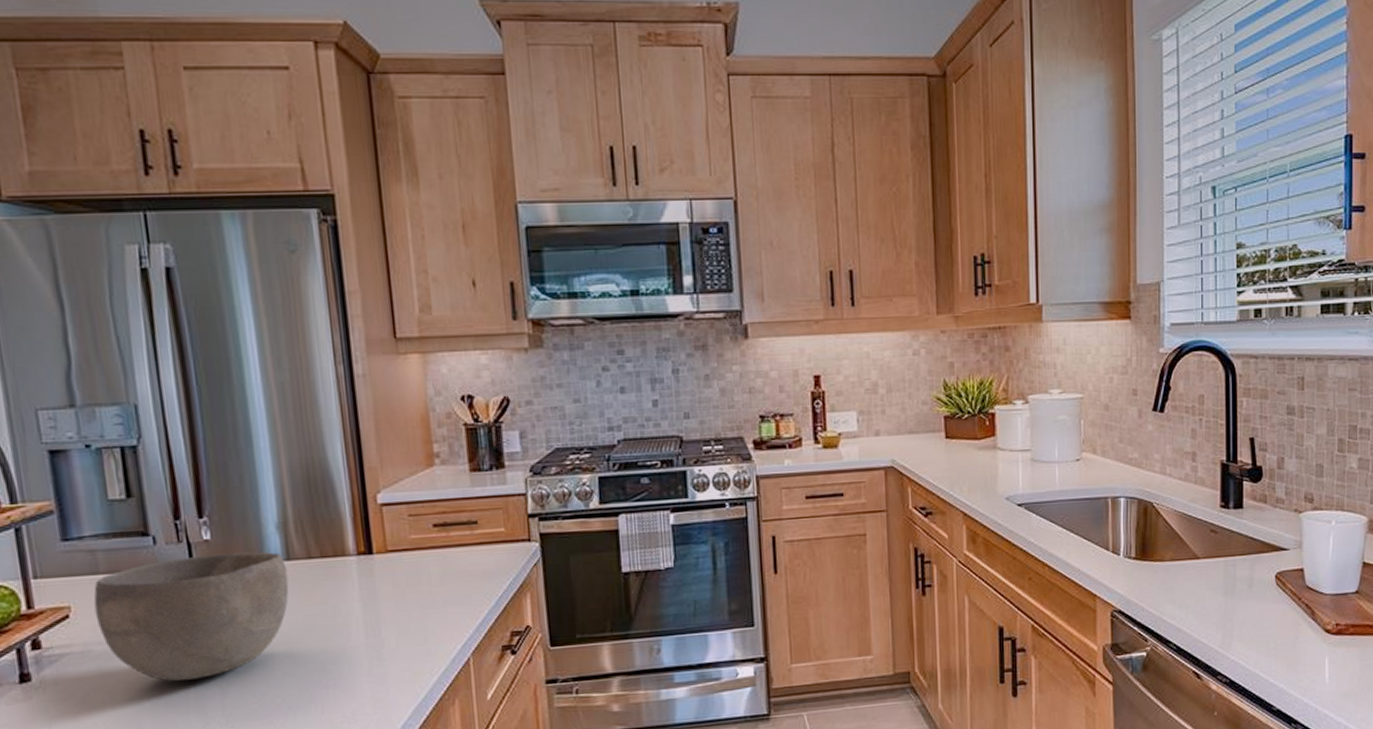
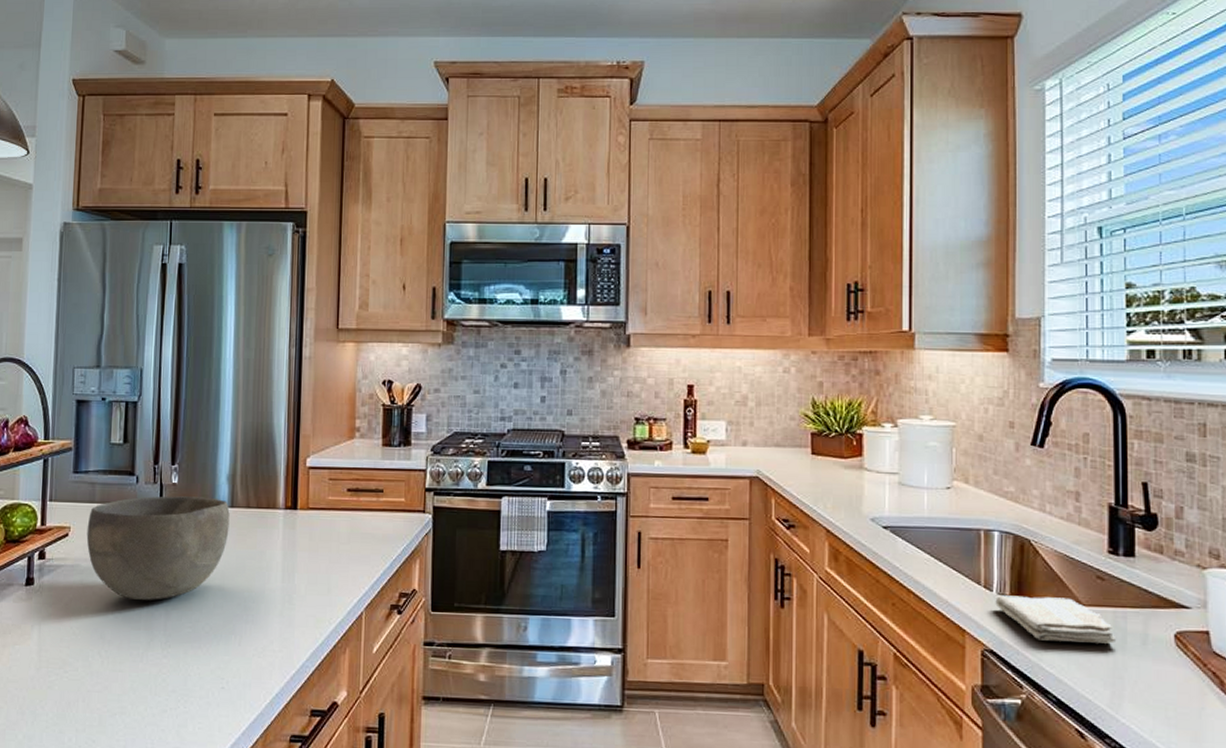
washcloth: none [1122,553,1227,596] -> present [995,595,1117,644]

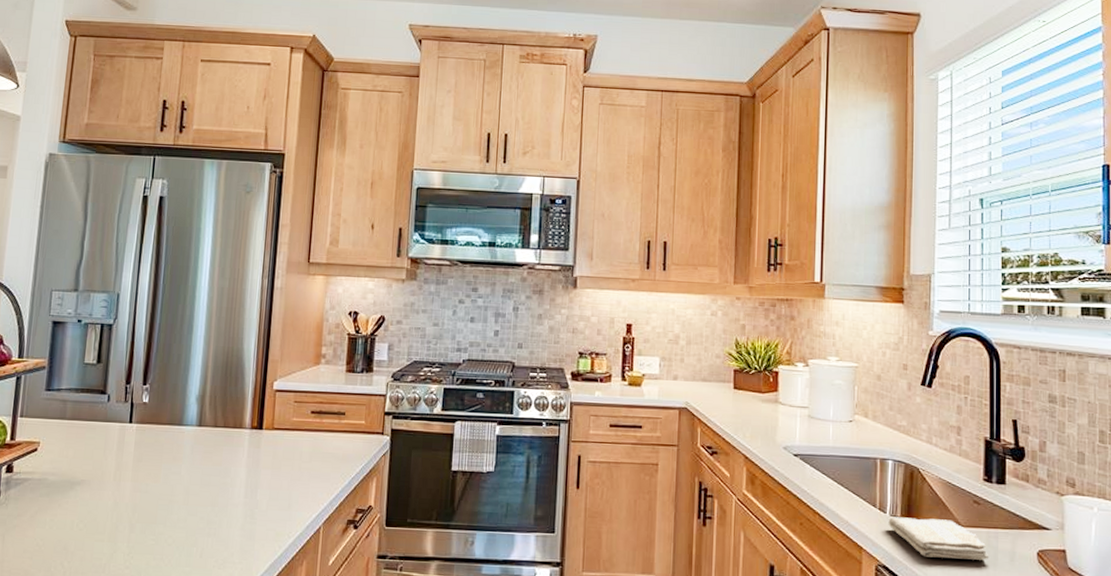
bowl: present [86,496,230,600] -> none [55,414,198,514]

